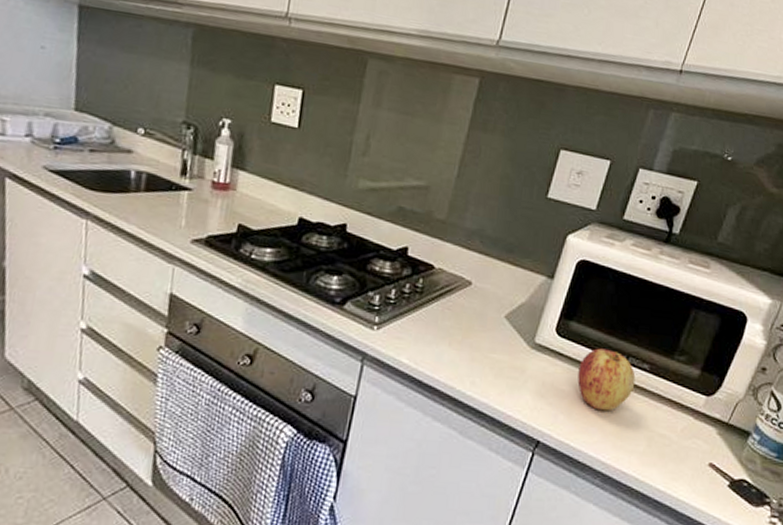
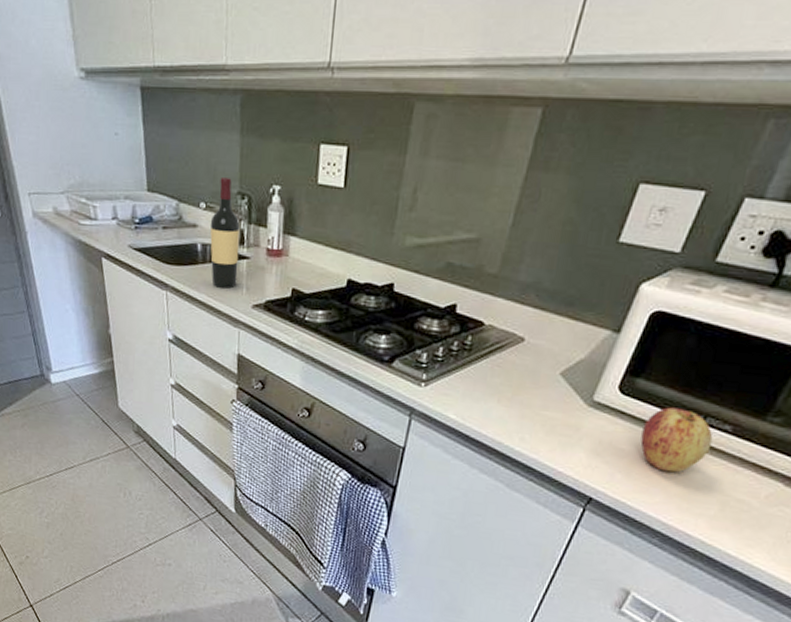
wine bottle: none [144,105,183,221] -> present [210,178,240,289]

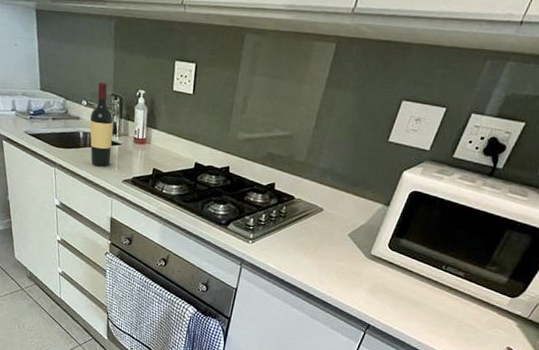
apple: present [640,407,713,473] -> none [403,259,452,306]

